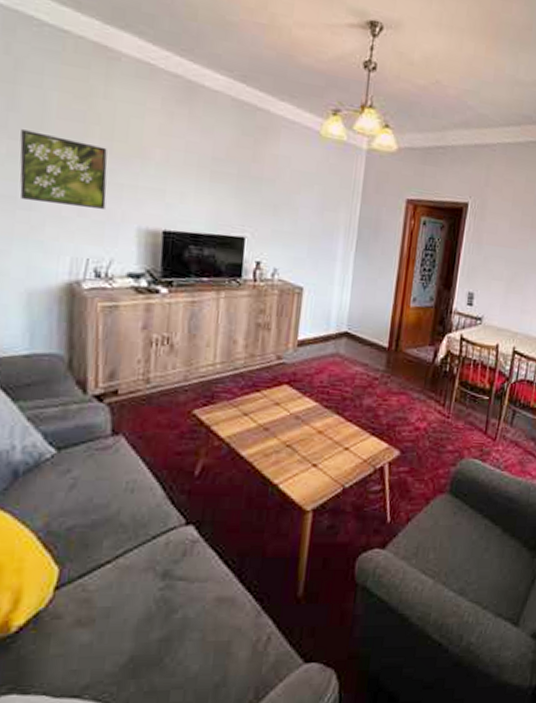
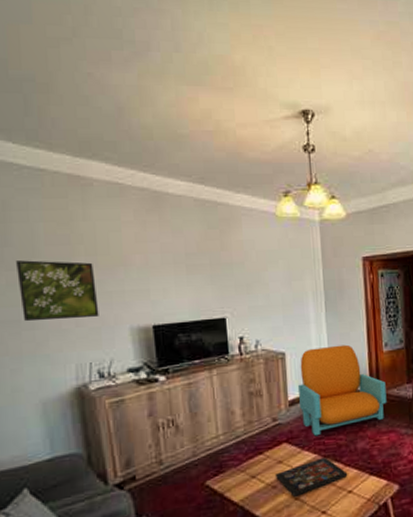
decorative tray: none [269,408,348,443] -> present [274,457,348,497]
armchair: none [309,288,406,384] -> present [298,344,387,437]

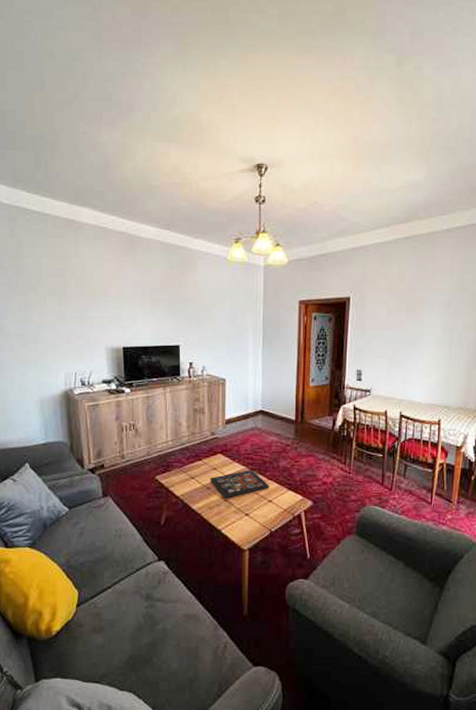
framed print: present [16,260,99,322] -> none [26,288,83,337]
armchair: present [298,344,387,437] -> none [234,376,309,452]

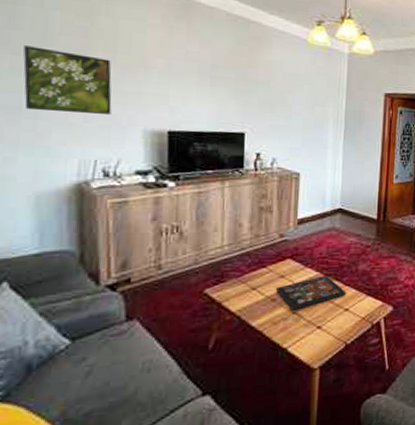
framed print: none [26,288,83,337] -> present [23,45,112,114]

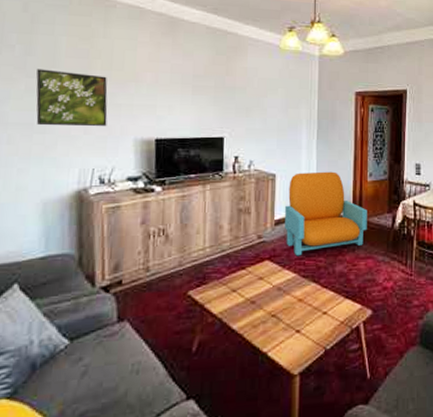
decorative tray: present [275,276,347,311] -> none [254,278,324,313]
armchair: none [308,172,392,255] -> present [285,171,367,256]

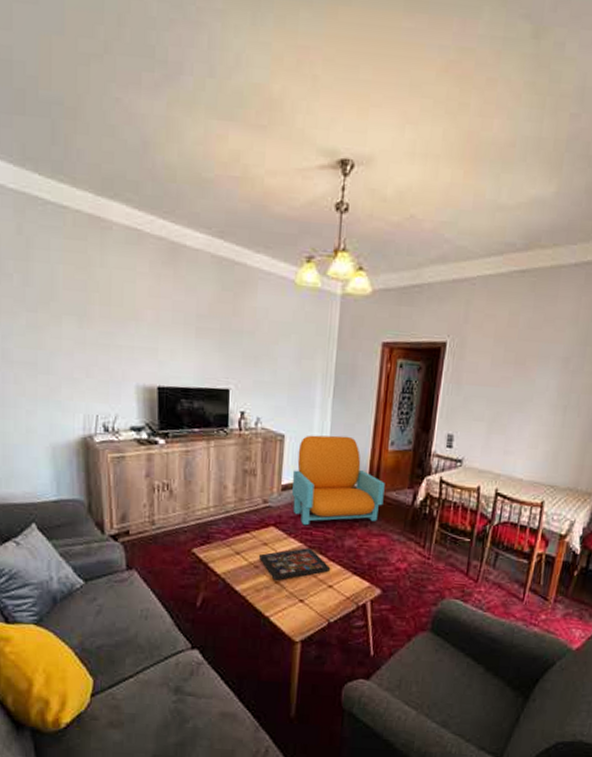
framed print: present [36,69,108,126] -> none [36,302,109,370]
decorative tray: none [254,278,324,313] -> present [258,548,331,580]

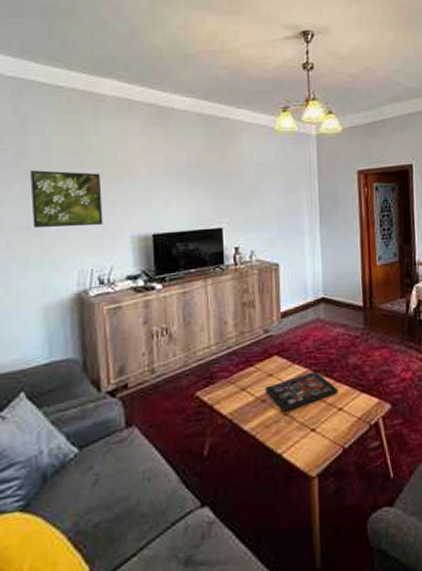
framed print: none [36,302,109,370] -> present [30,170,103,229]
armchair: present [292,435,385,526] -> none [291,257,380,350]

